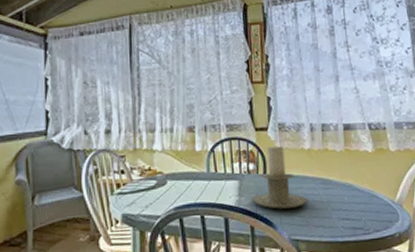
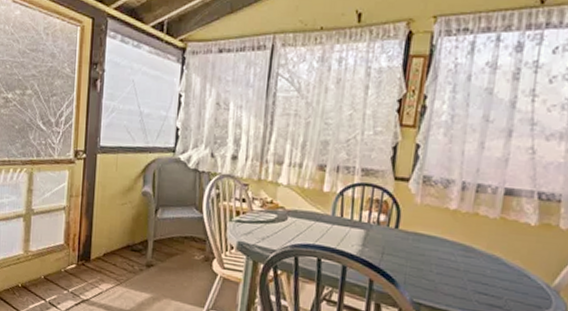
candle holder: present [251,145,309,209] -> none [375,199,442,271]

